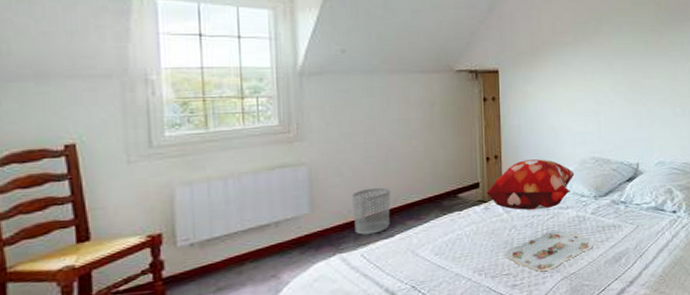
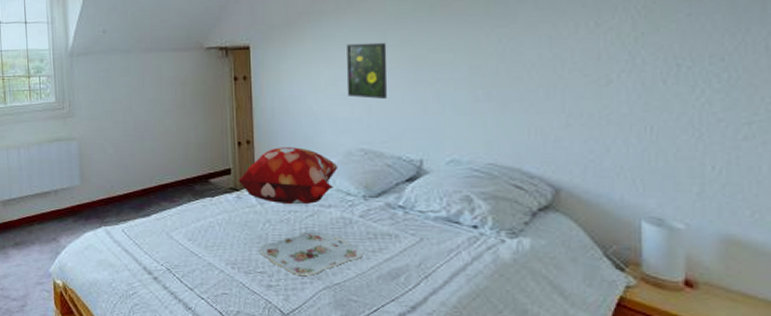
waste bin: present [352,187,391,235] -> none [114,165,147,211]
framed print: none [582,70,614,116] -> present [346,42,388,99]

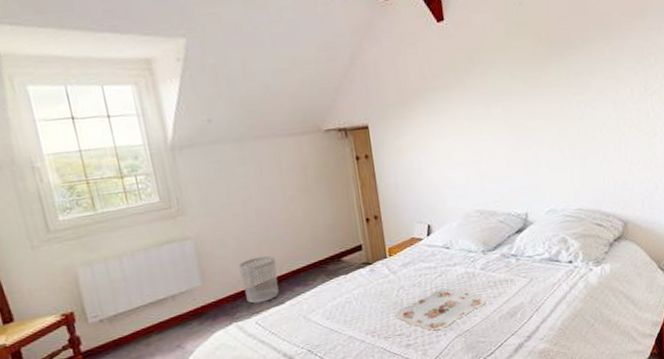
waste bin: none [114,165,147,211] -> present [239,256,279,304]
decorative pillow: present [238,147,338,205] -> none [370,216,460,270]
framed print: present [346,42,388,99] -> none [457,113,495,165]

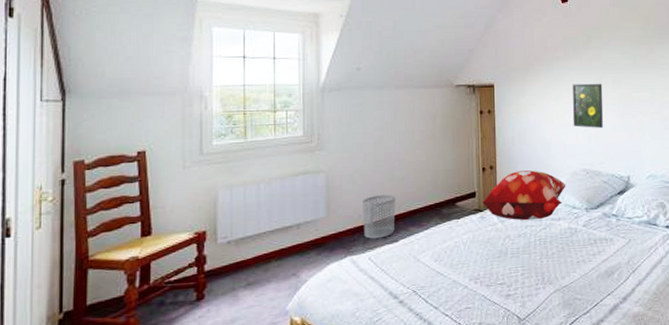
decorative pillow: none [370,216,460,270] -> present [482,170,566,221]
serving tray: present [395,288,486,330] -> none [499,242,586,282]
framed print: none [457,113,495,165] -> present [572,83,603,128]

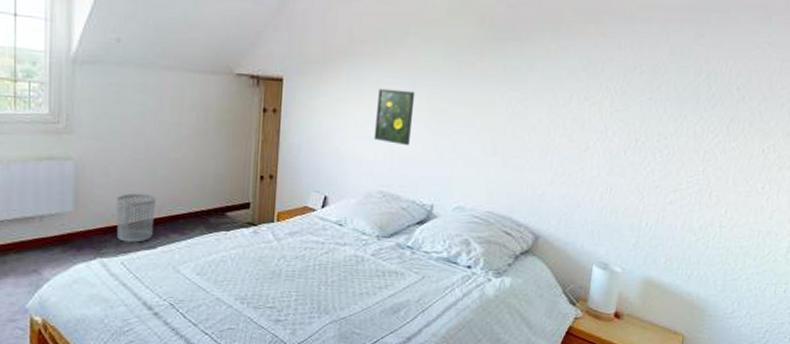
decorative pillow: present [482,170,566,221] -> none [257,184,357,243]

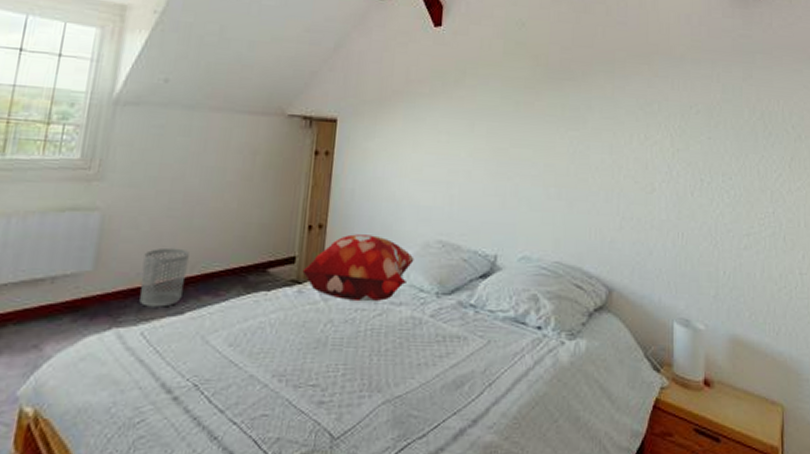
decorative pillow: none [257,184,357,243] -> present [302,234,415,302]
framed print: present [373,88,416,145] -> none [431,129,474,189]

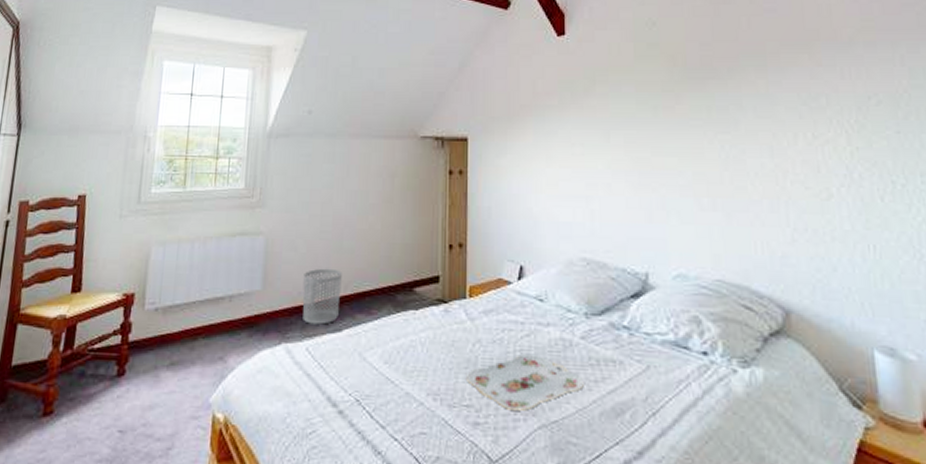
decorative pillow: present [302,234,415,302] -> none [447,253,558,323]
serving tray: none [313,333,430,387] -> present [465,354,584,411]

